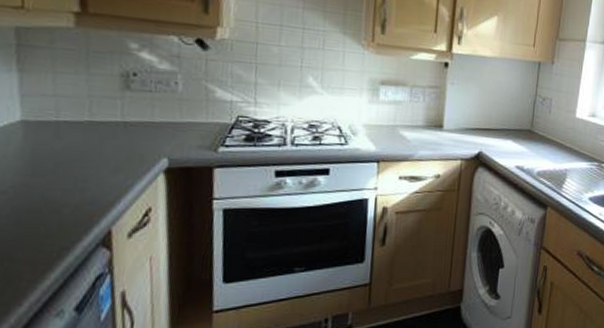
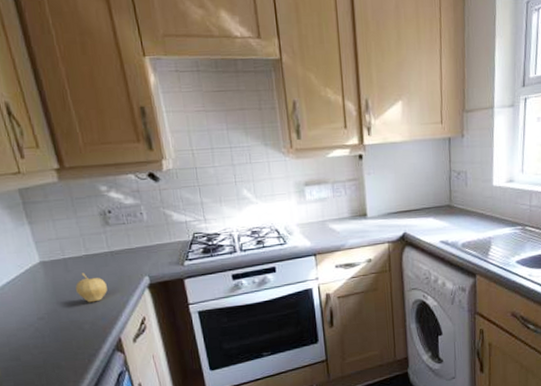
fruit: none [63,142,109,181] -> present [75,273,108,303]

